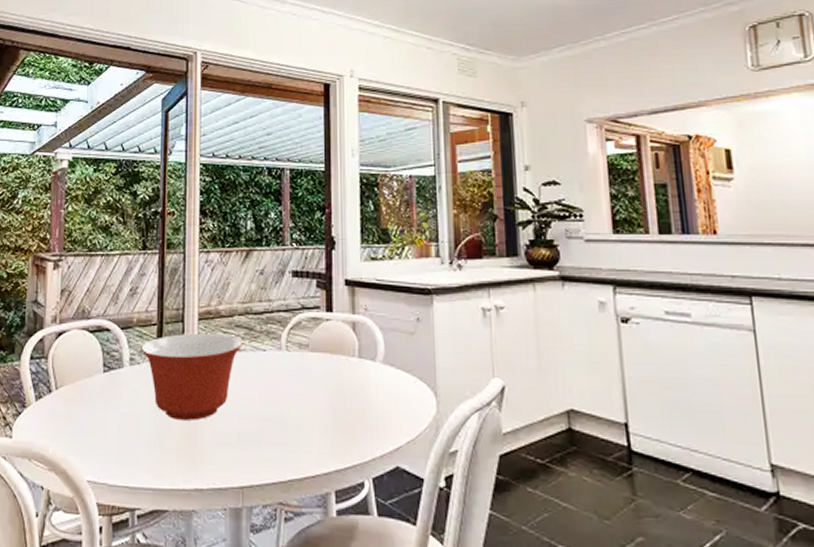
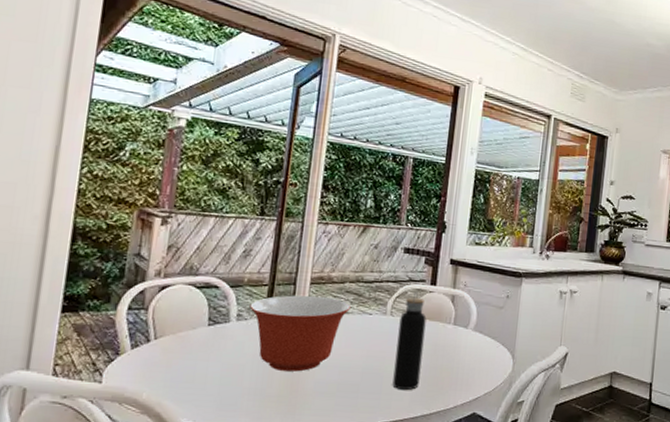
water bottle: none [297,319,328,440] -> present [392,290,427,391]

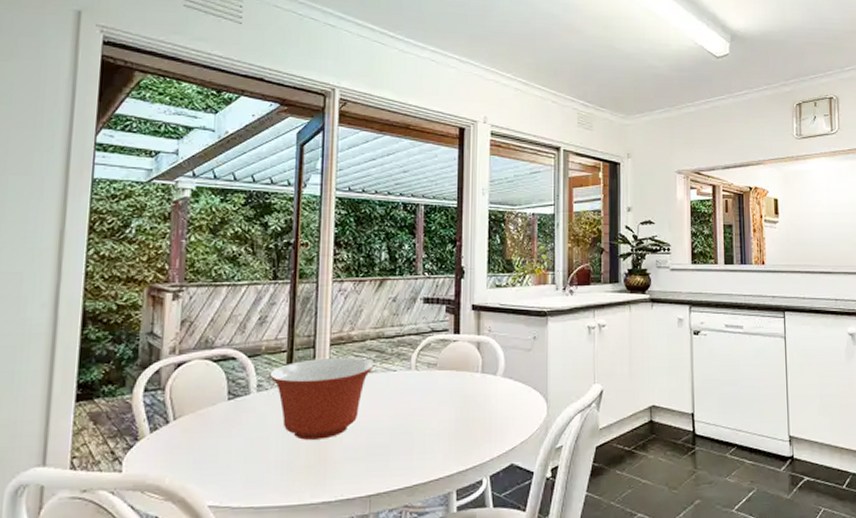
water bottle: present [392,290,427,391] -> none [424,340,453,448]

